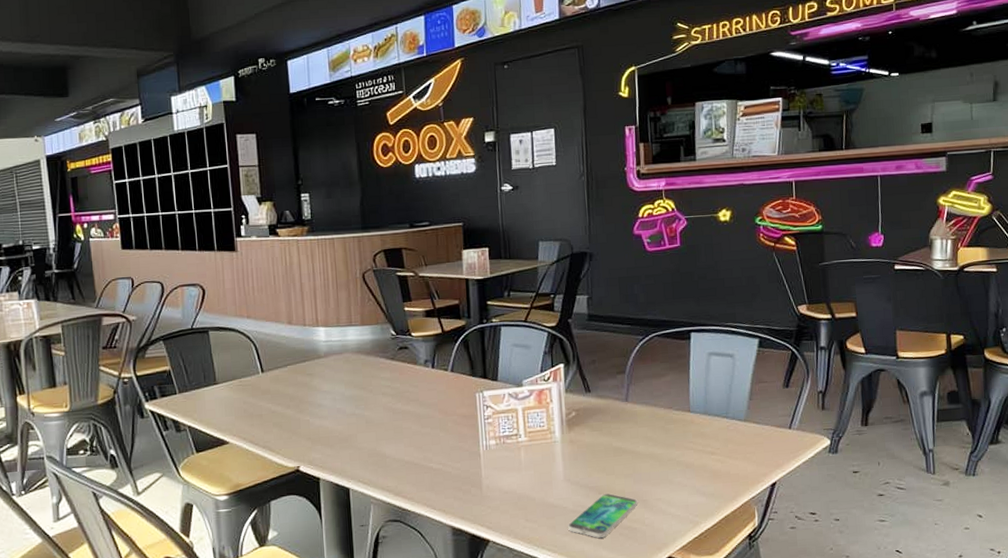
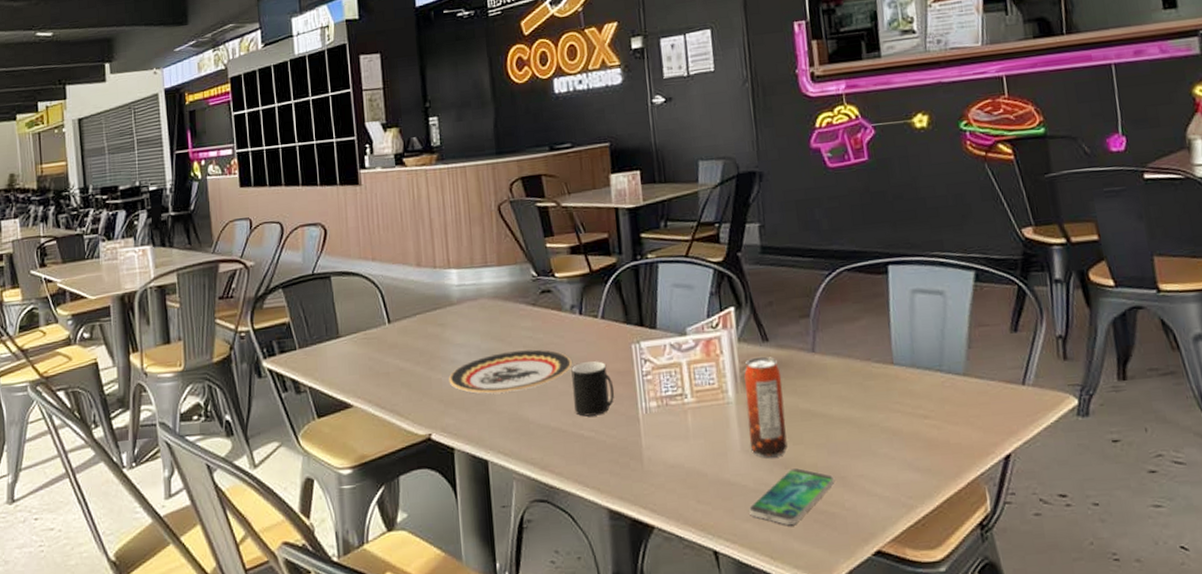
plate: none [315,396,424,433] -> present [448,349,572,394]
cup: none [423,407,460,452] -> present [571,361,615,417]
soda can: none [569,404,602,486] -> present [744,356,788,458]

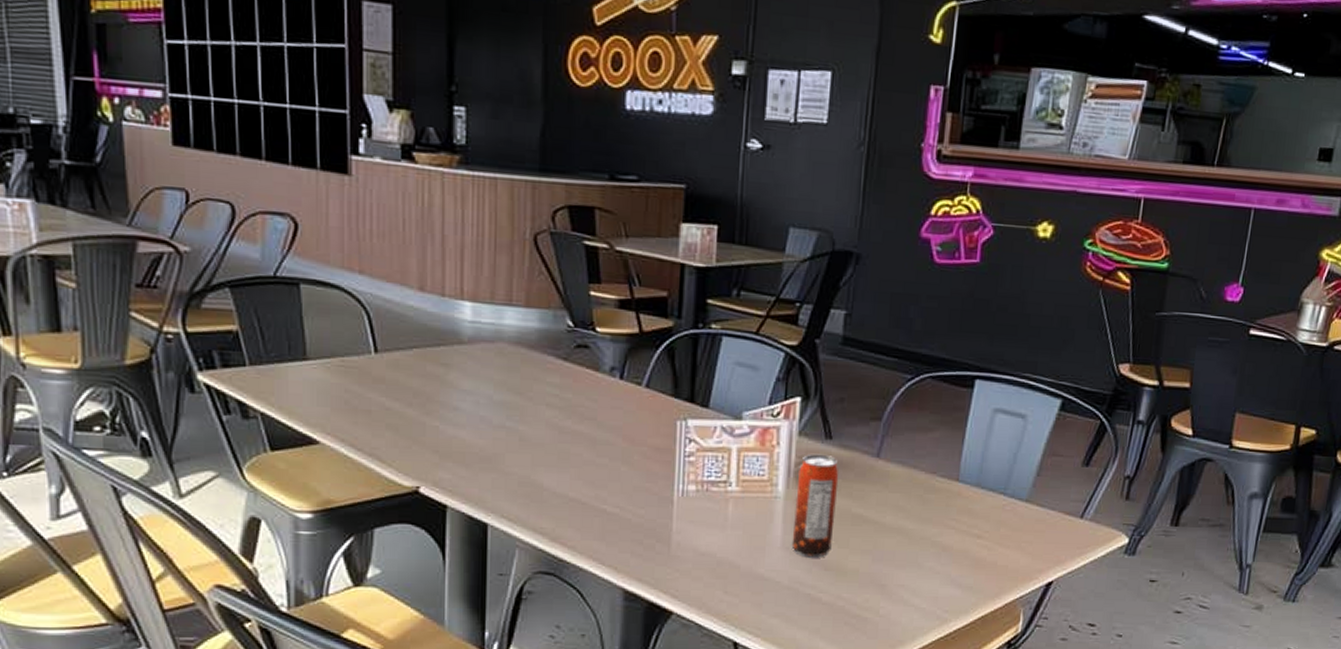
plate: present [448,349,572,394] -> none [448,408,603,453]
cup: present [571,361,615,417] -> none [600,432,650,492]
smartphone: present [749,468,835,525] -> none [779,571,874,625]

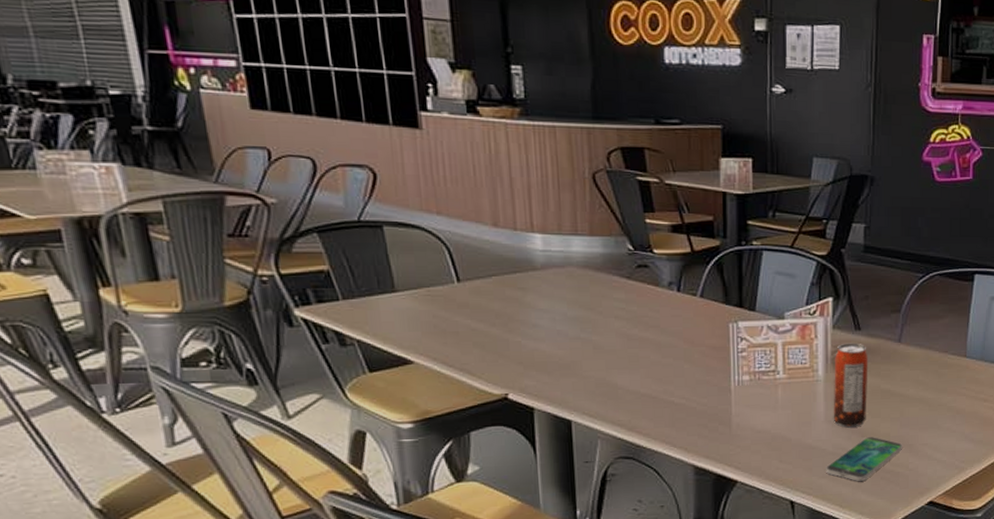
smartphone: none [779,571,874,625] -> present [826,437,903,481]

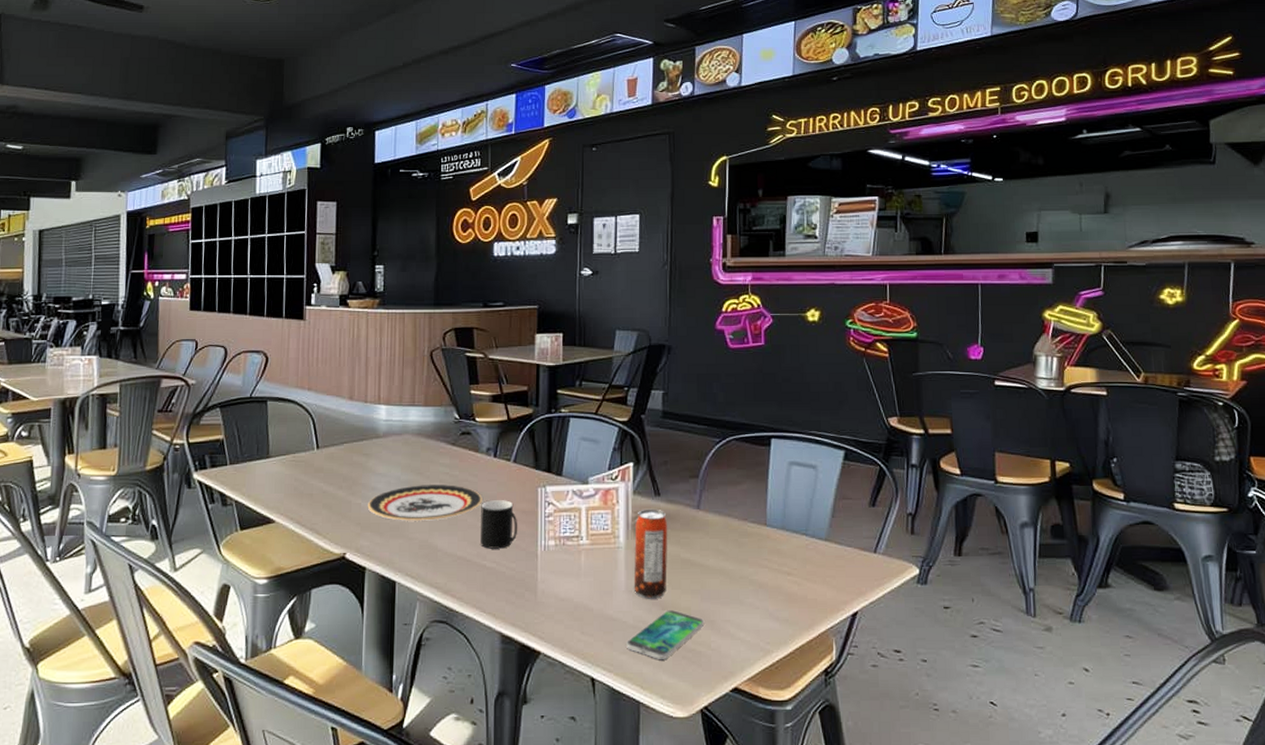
plate: none [529,321,666,359] -> present [367,485,482,521]
cup: none [665,336,709,385] -> present [480,500,518,549]

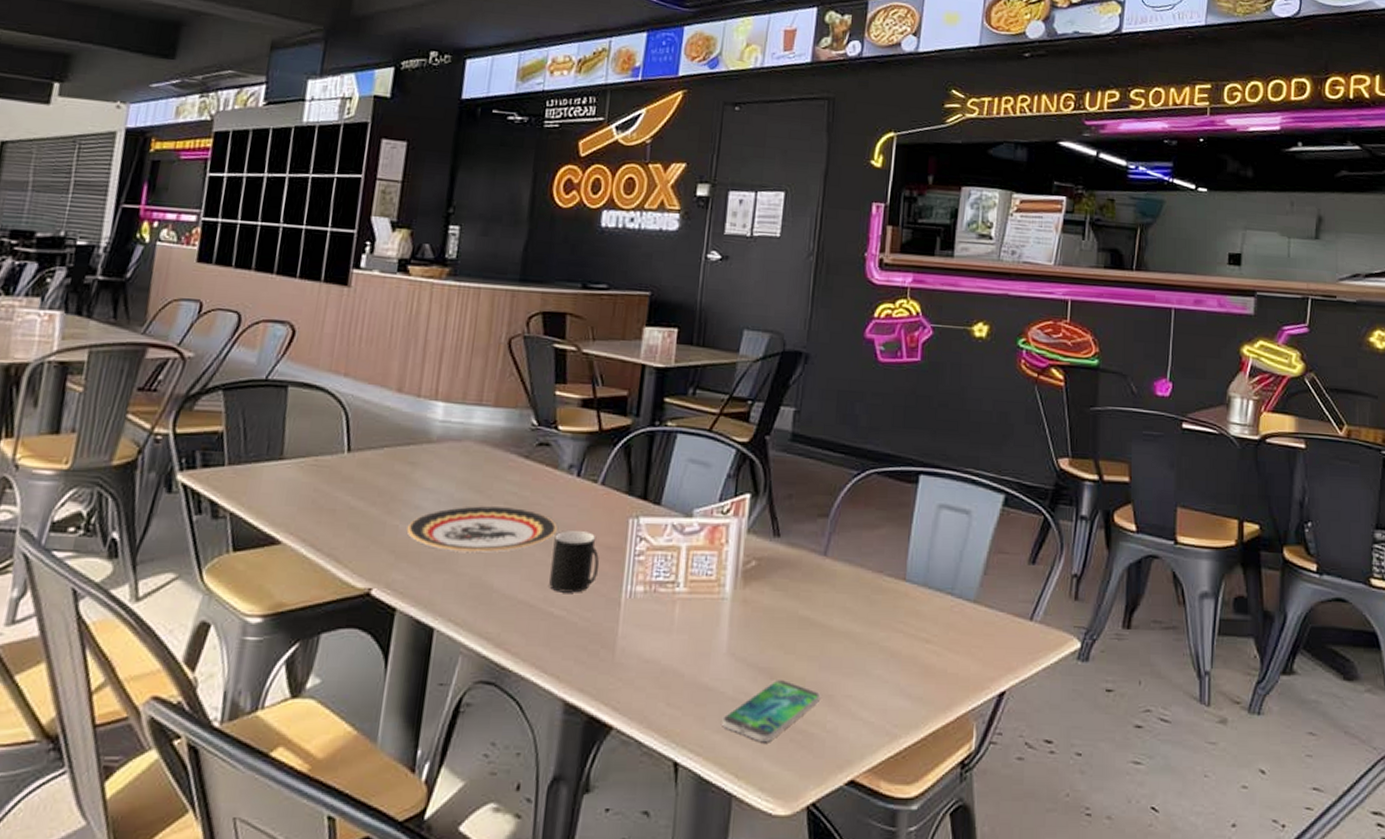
soda can: present [634,509,668,599] -> none [737,552,787,665]

